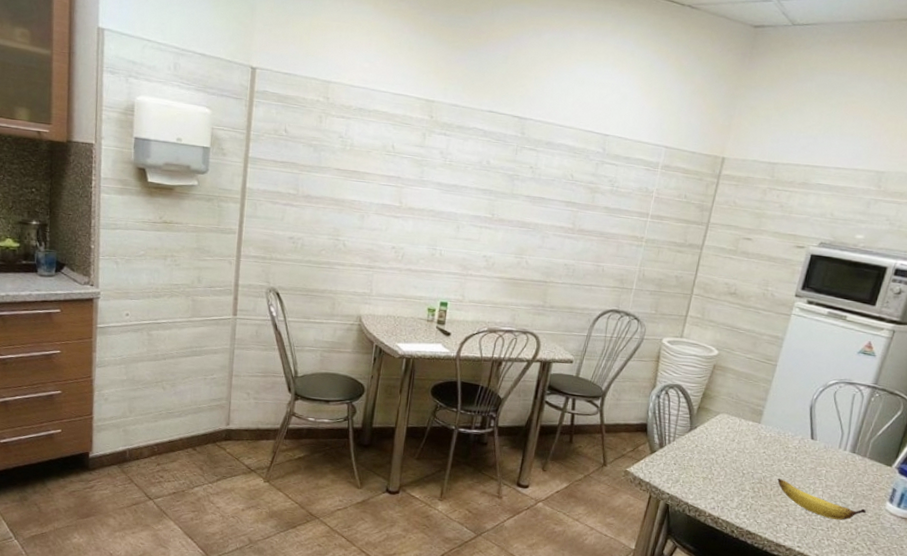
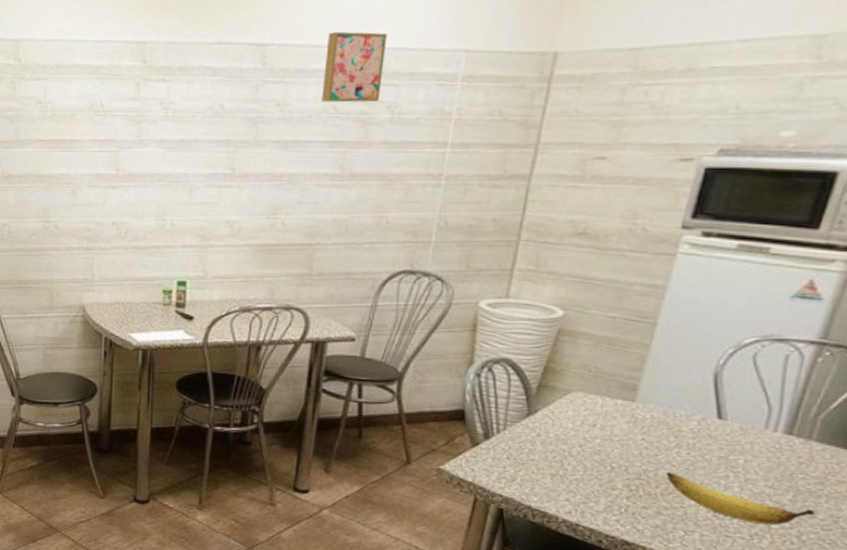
wall art: none [562,117,613,175] -> present [321,31,387,103]

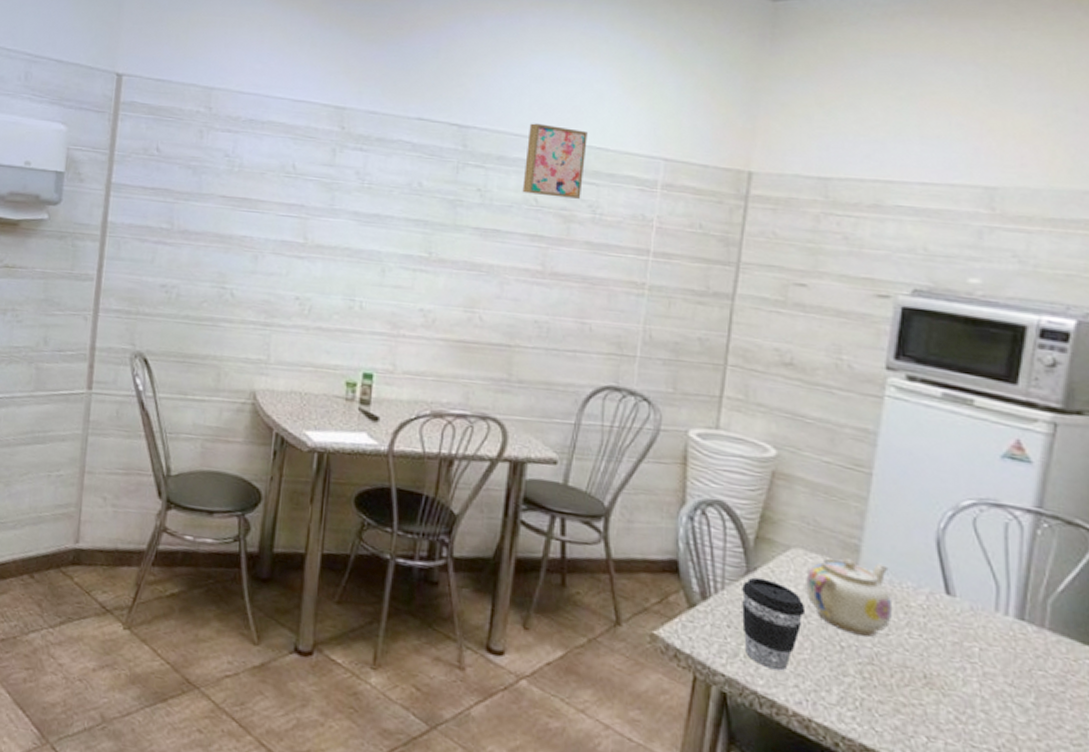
coffee cup: none [520,418,581,490] -> present [742,577,806,671]
teapot: none [582,397,664,458] -> present [806,557,892,637]
banana: present [666,472,816,526] -> none [900,657,1062,736]

